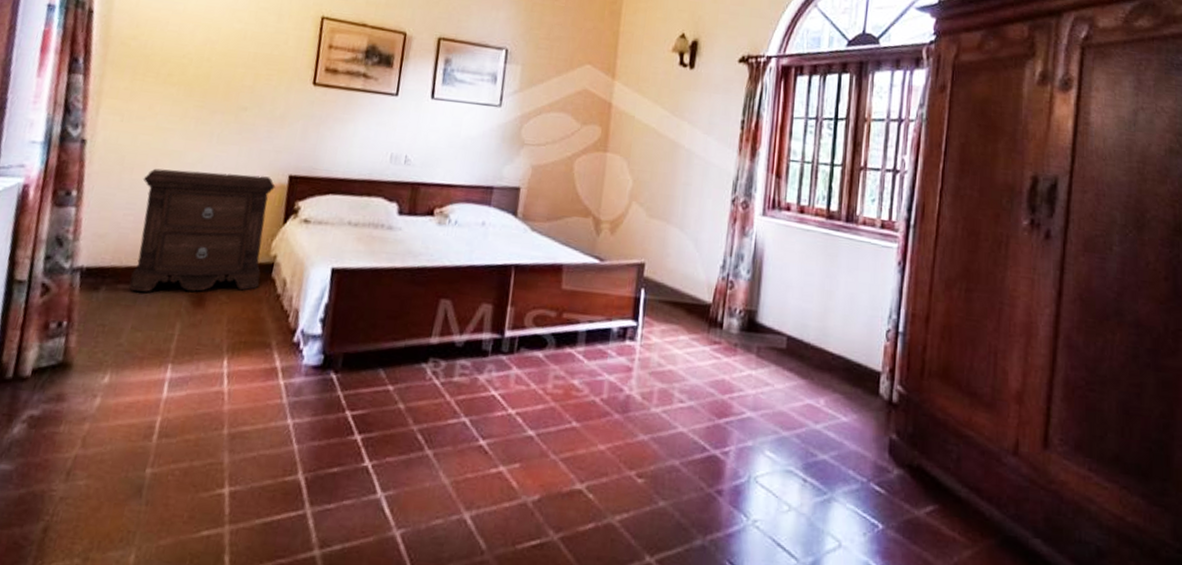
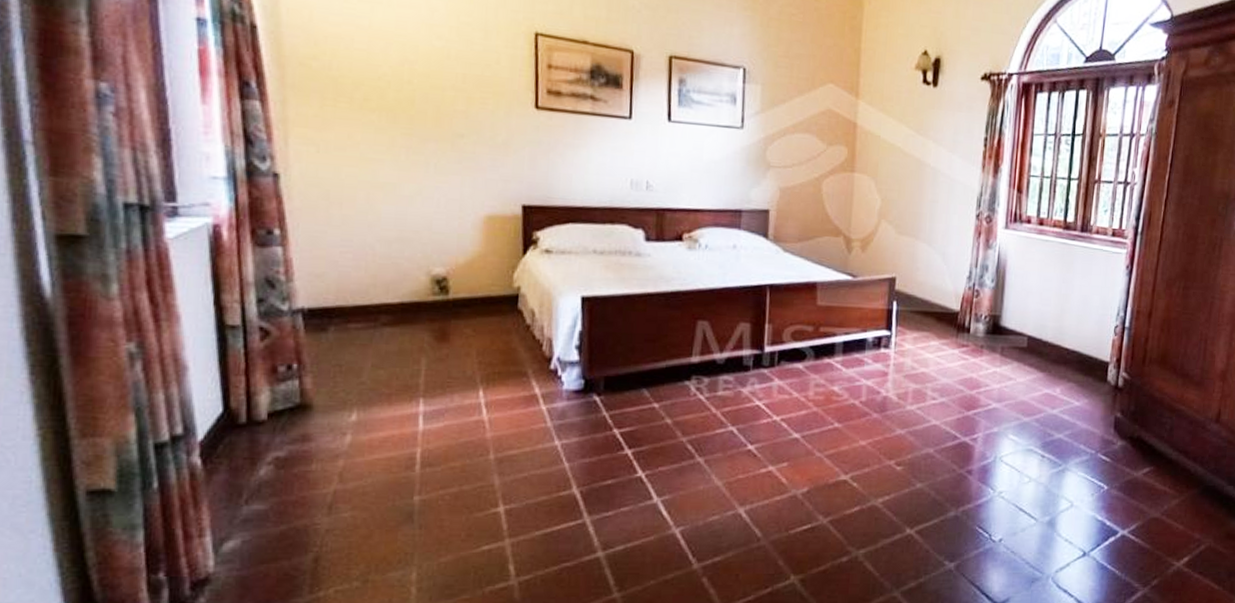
nightstand: present [129,168,276,293] -> none [355,202,509,331]

